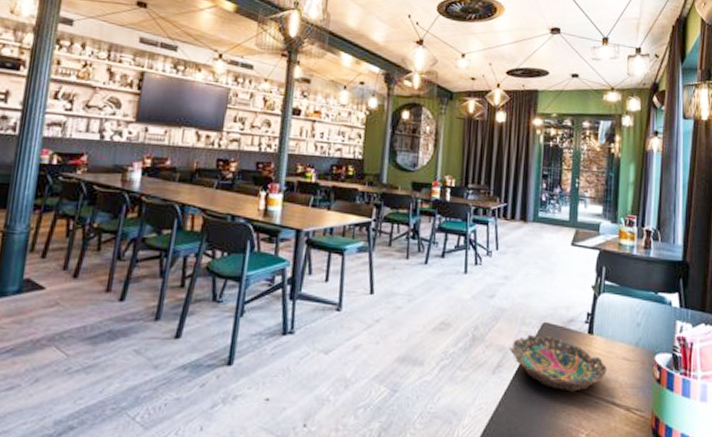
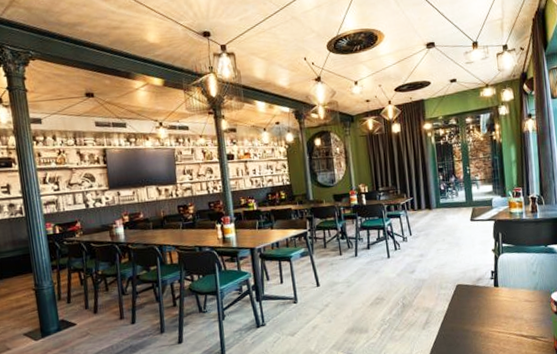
bowl: present [509,334,608,392] -> none [432,294,514,333]

